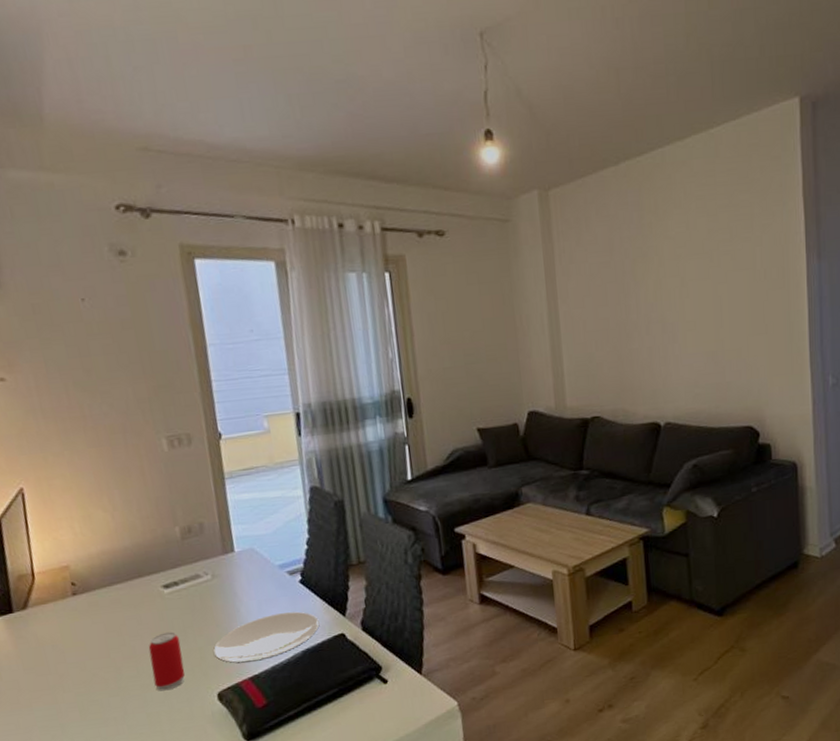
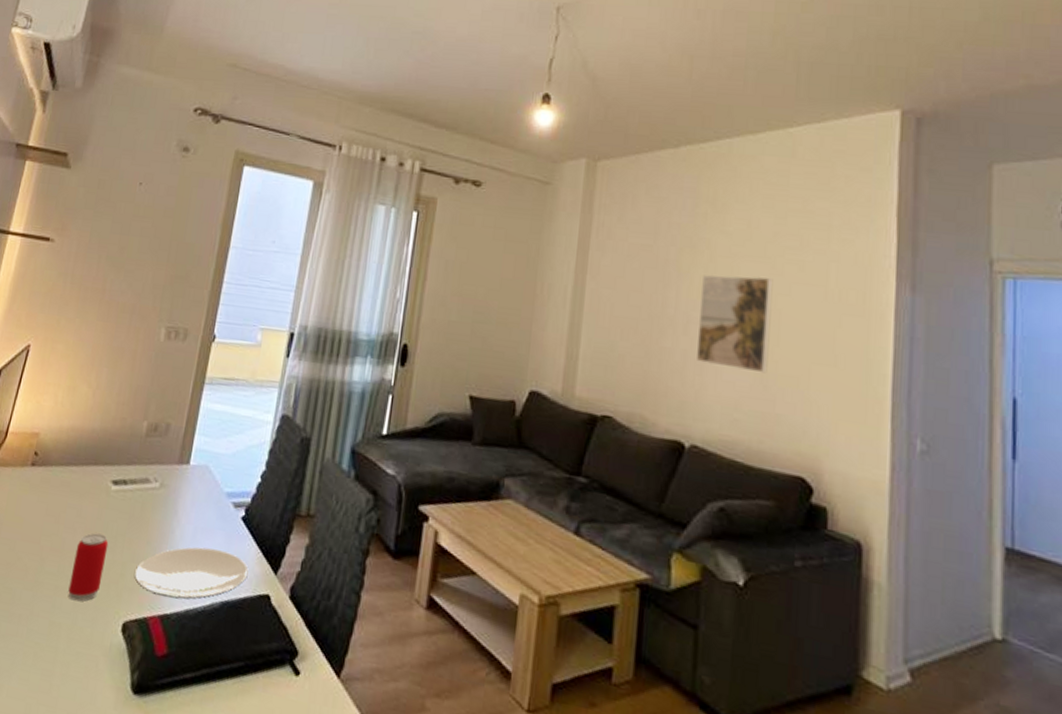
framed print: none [656,271,716,355] -> present [697,274,773,374]

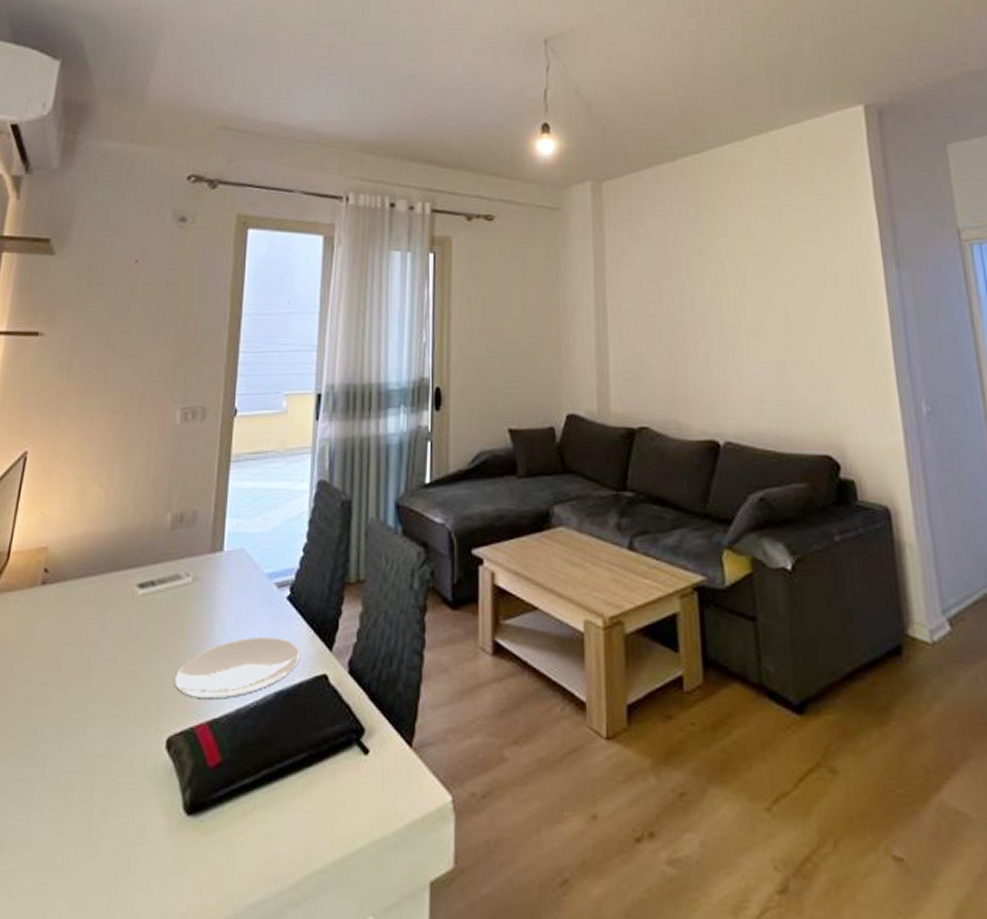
beverage can: present [68,533,109,602] -> none [99,645,141,726]
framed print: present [697,274,773,374] -> none [714,273,784,363]

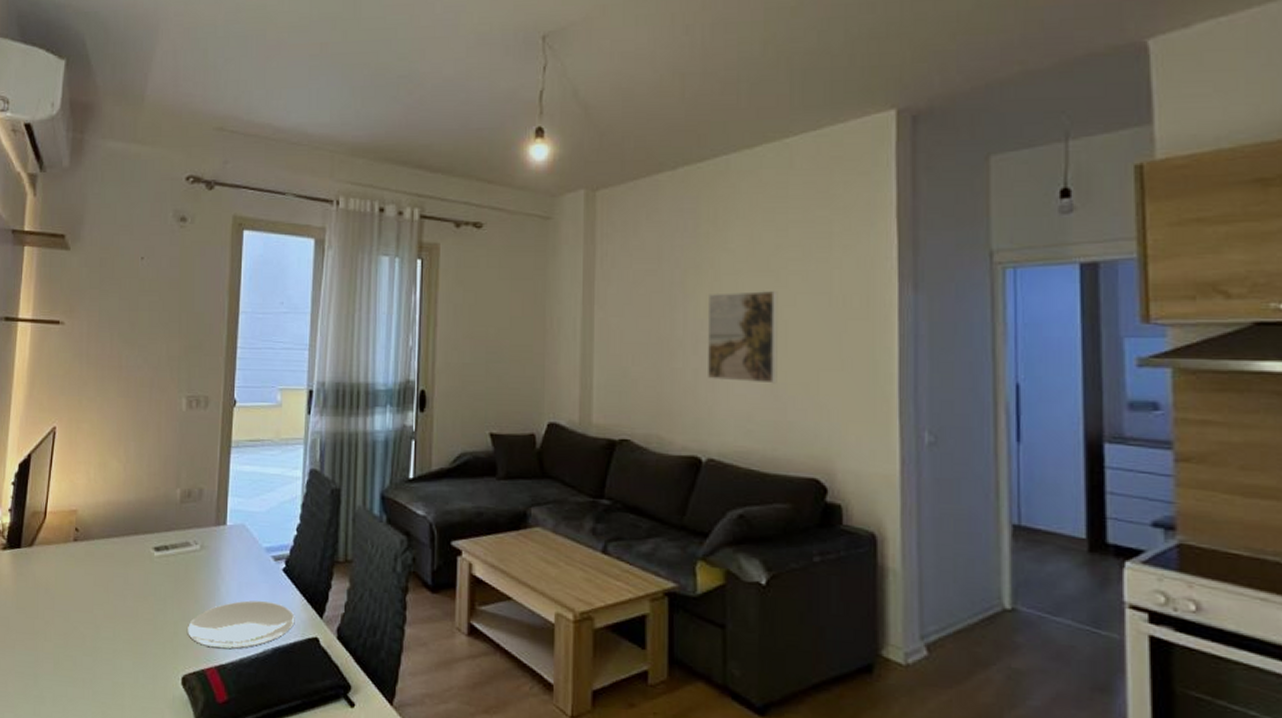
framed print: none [714,273,784,363] -> present [708,291,778,384]

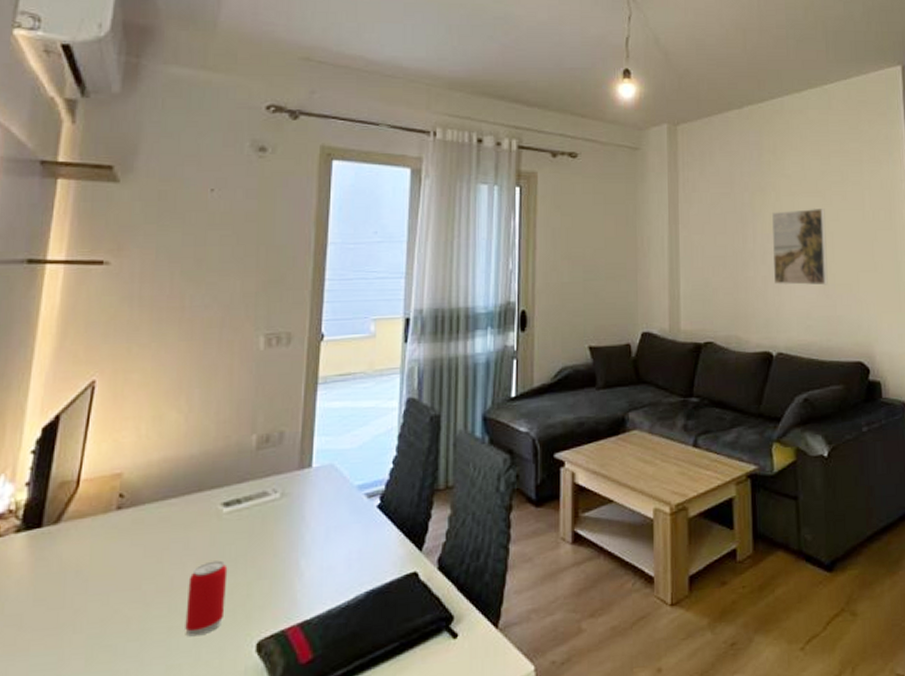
beverage can: none [126,597,159,662] -> present [185,560,228,637]
plate: present [186,600,295,650] -> none [263,542,391,605]

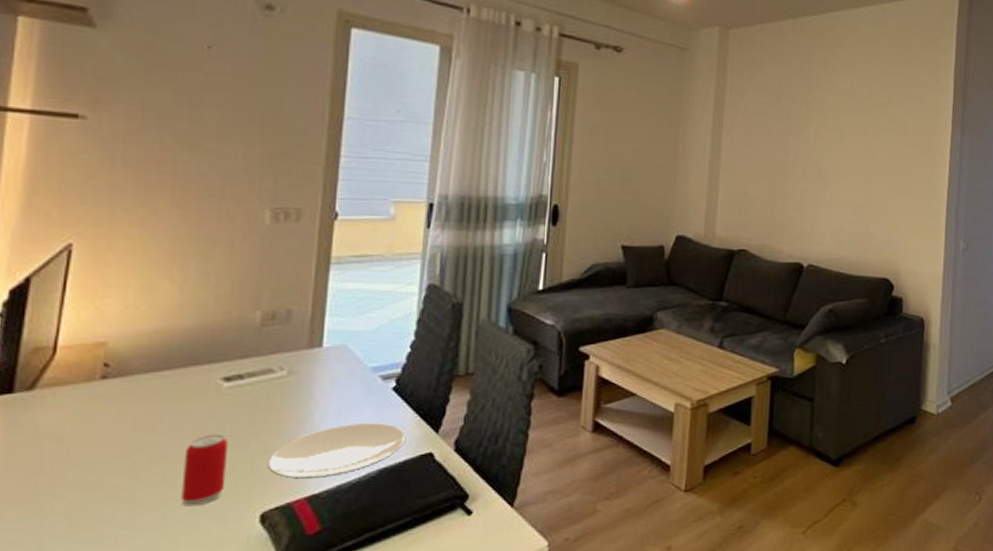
plate: none [263,542,391,605] -> present [267,423,406,479]
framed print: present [772,209,828,286] -> none [812,127,869,203]

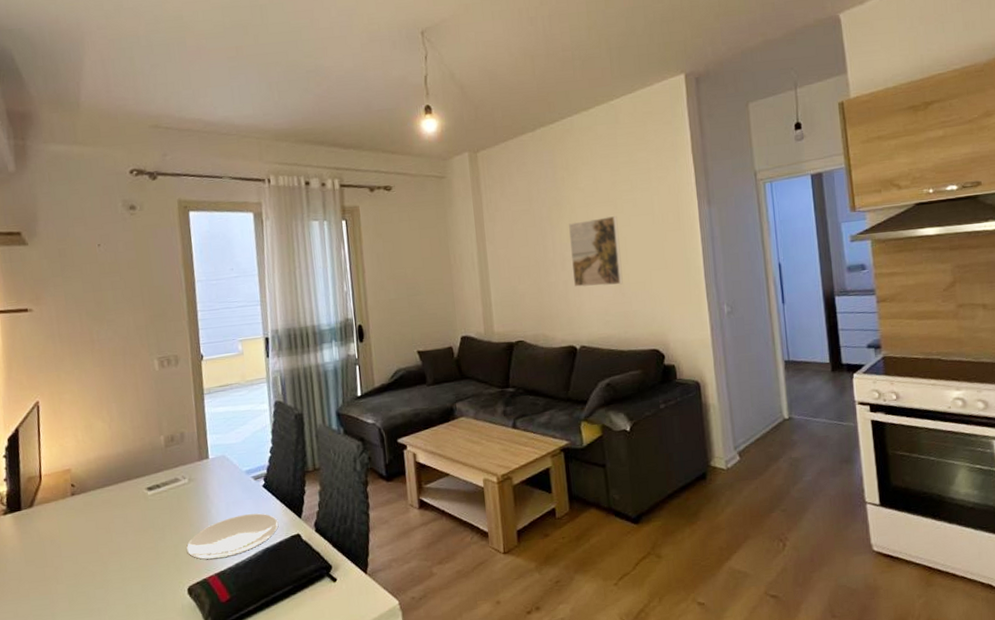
beverage can: present [181,434,229,507] -> none [131,530,161,585]
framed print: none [812,127,869,203] -> present [569,216,623,287]

